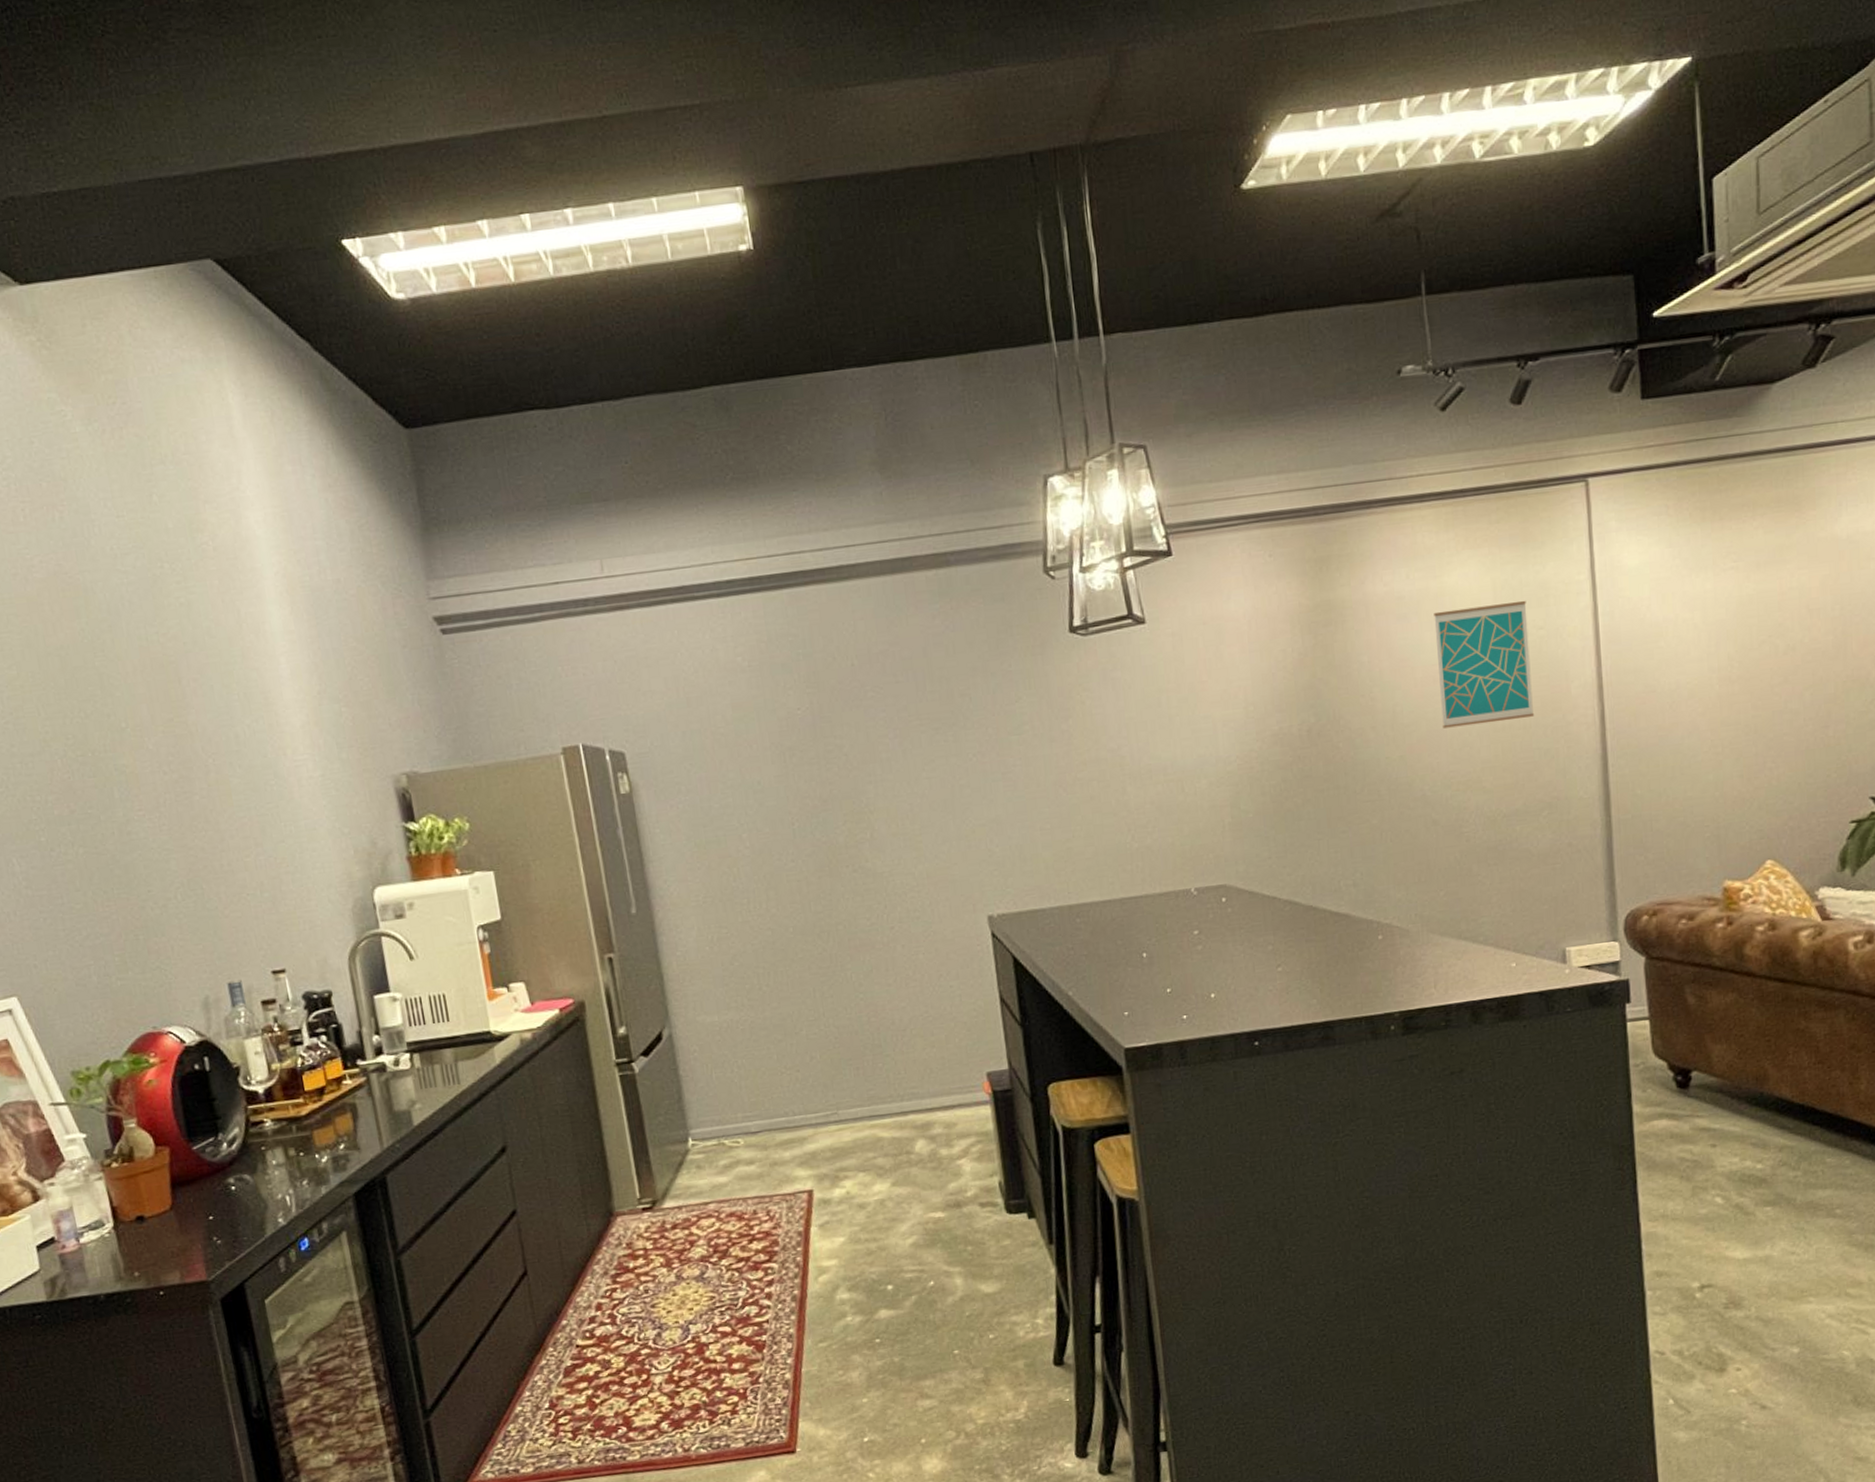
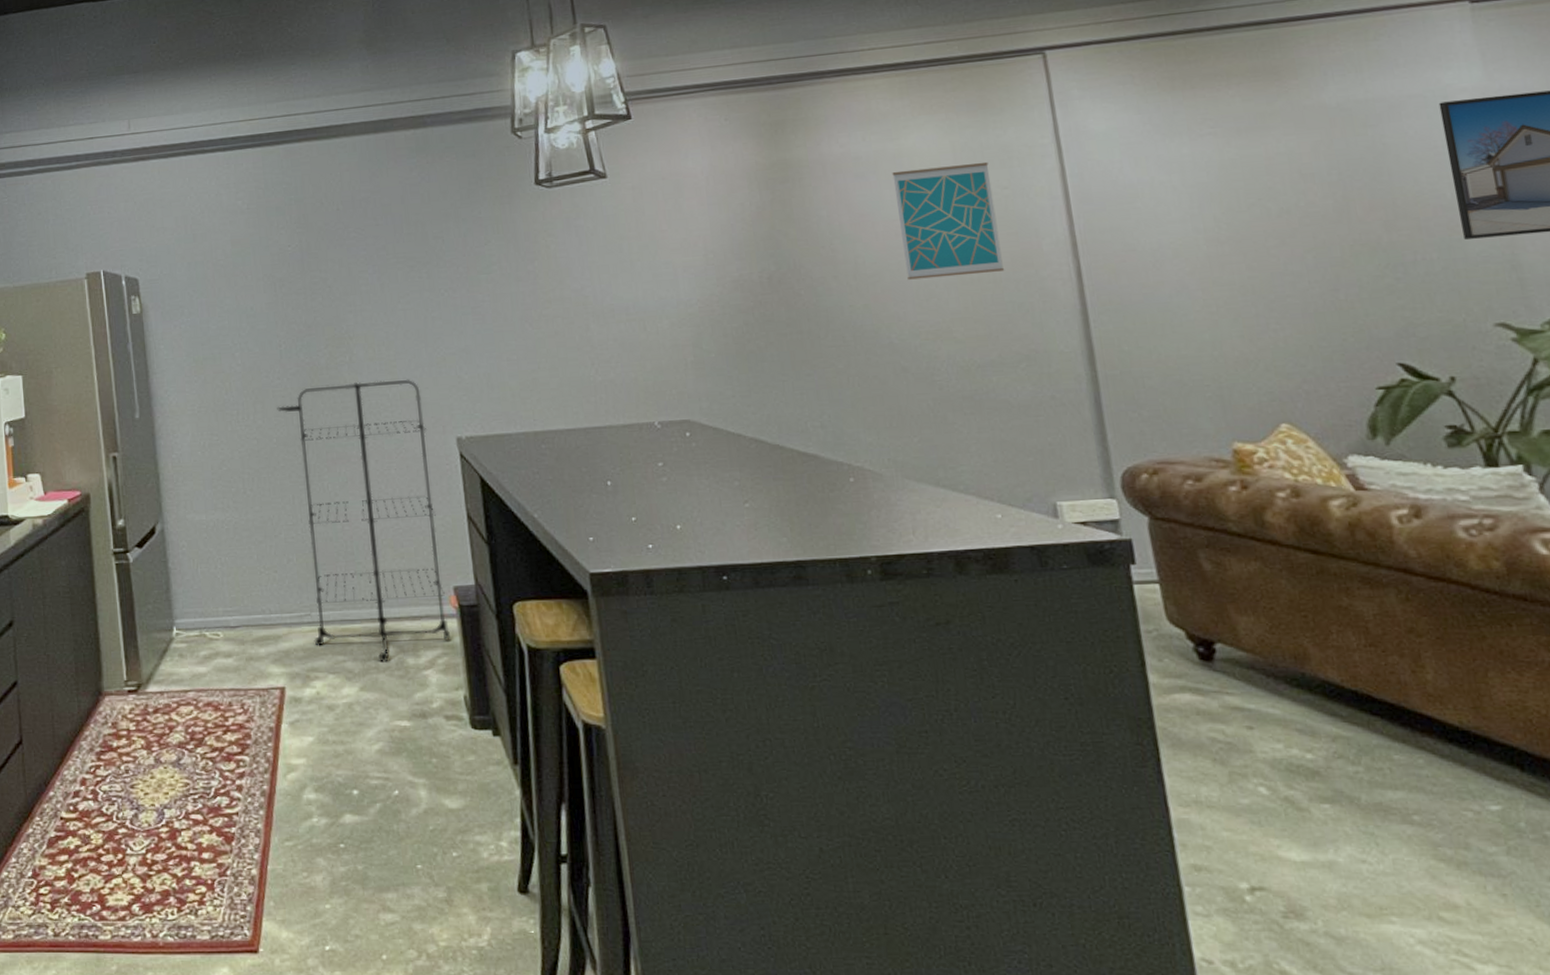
drying rack: none [792,855,984,1156] -> present [277,379,450,663]

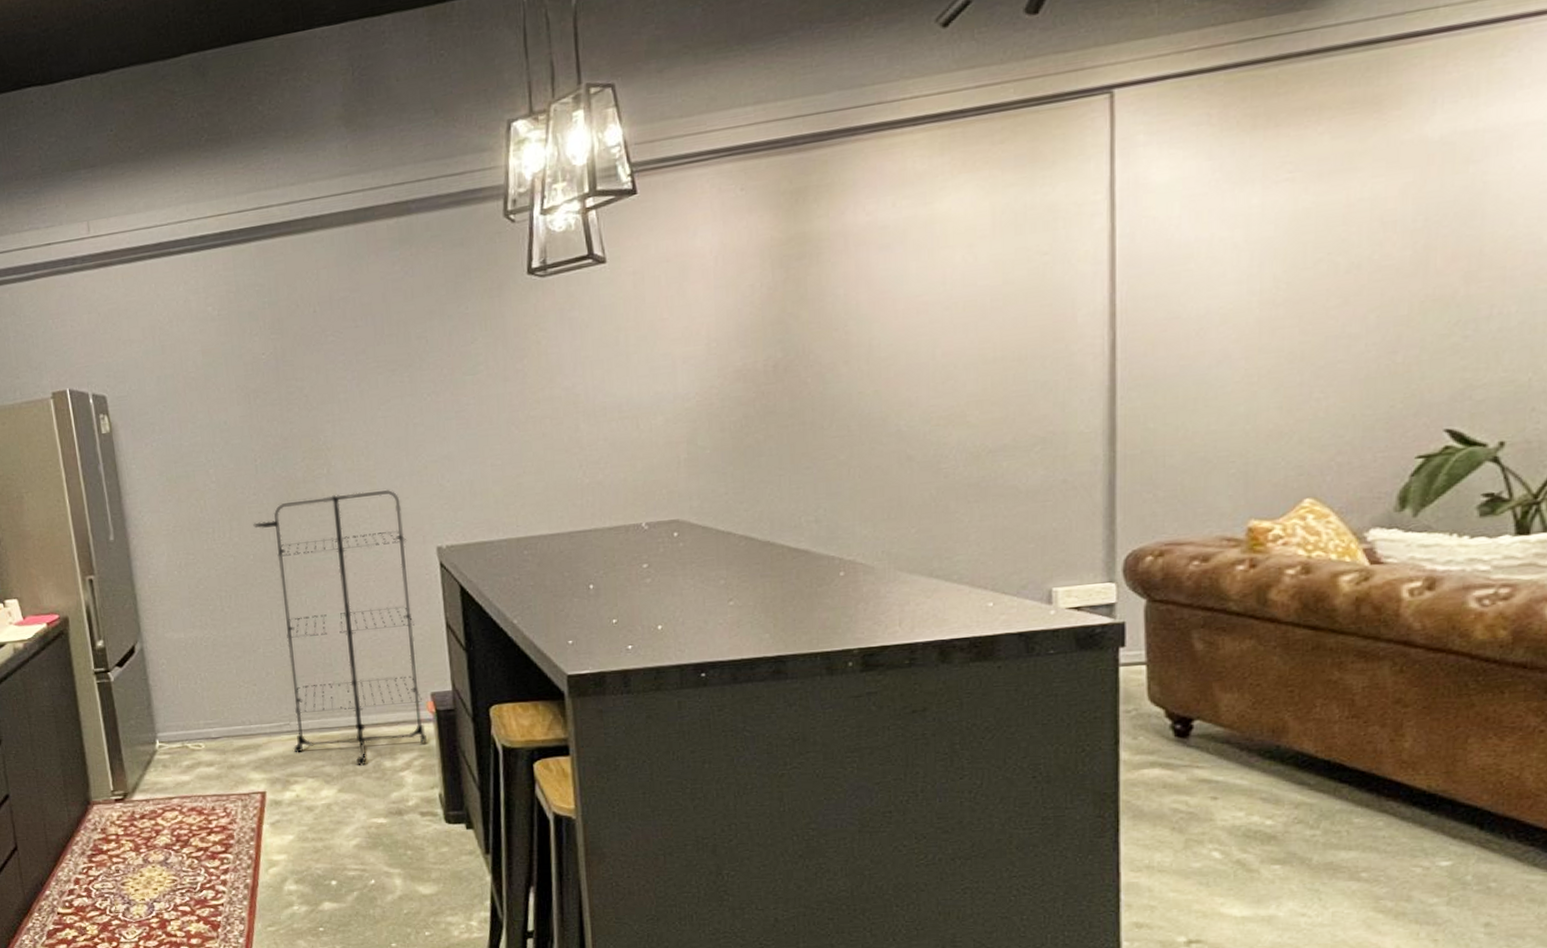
wall art: present [892,161,1005,280] -> none [921,224,1032,362]

